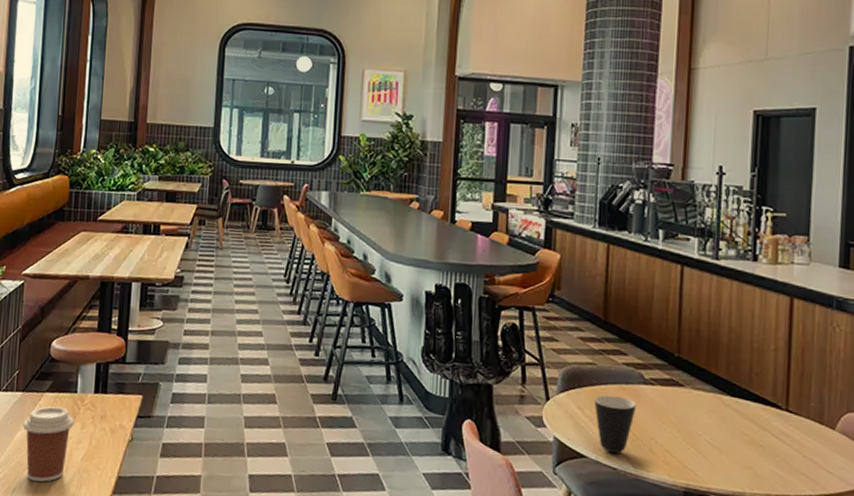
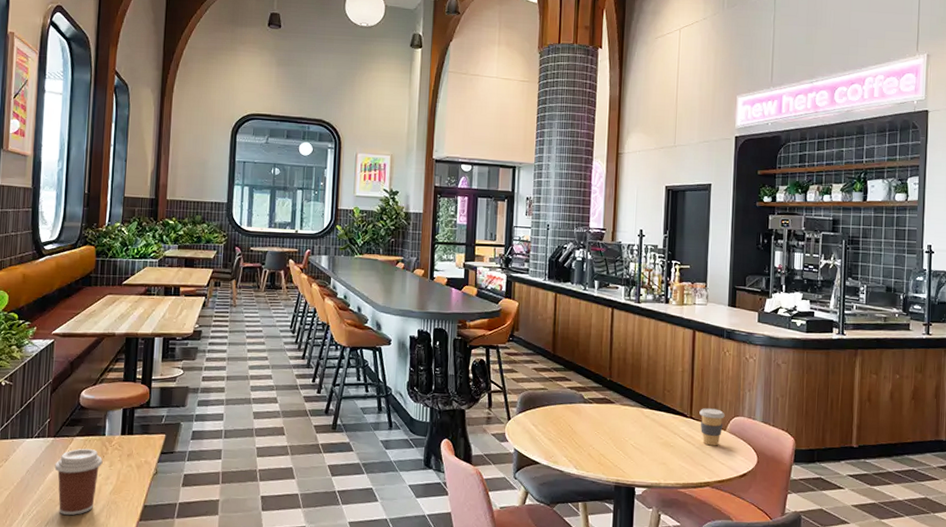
mug: present [594,394,636,453] -> none [545,413,578,459]
coffee cup: none [798,399,834,449] -> present [699,408,725,446]

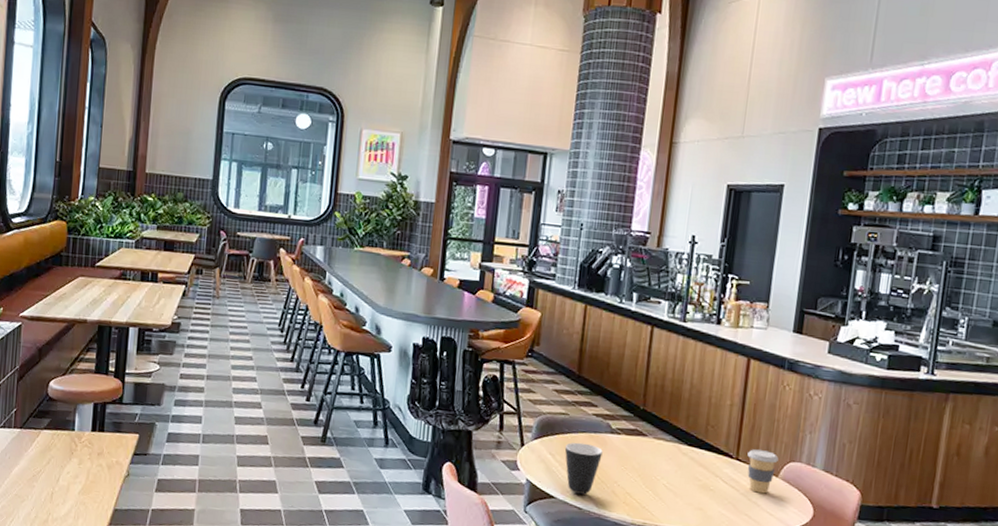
coffee cup: present [54,448,103,516] -> none [20,443,72,514]
mug: none [545,413,578,459] -> present [564,442,603,495]

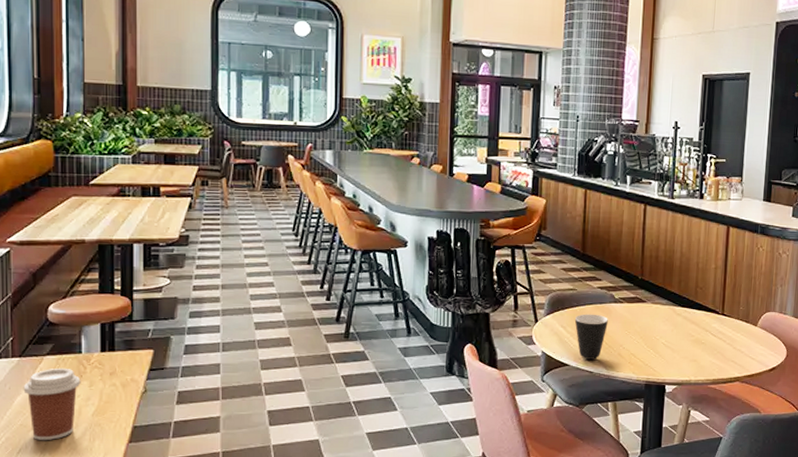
coffee cup: none [20,443,72,514] -> present [23,368,81,441]
coffee cup: present [747,449,779,494] -> none [731,304,757,342]

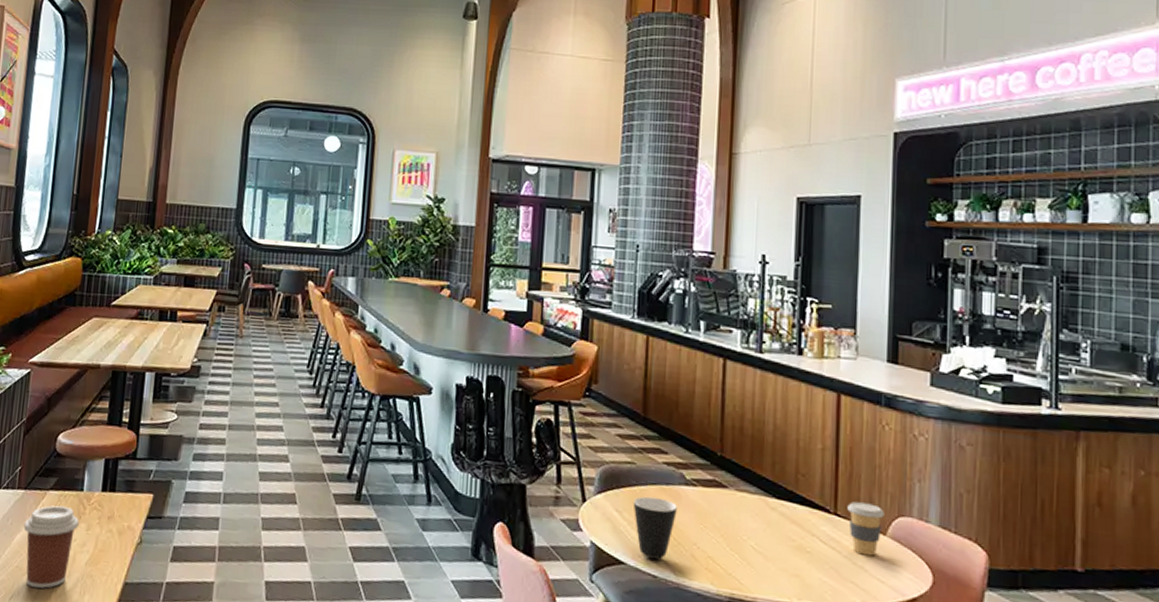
coffee cup: none [731,304,757,342] -> present [847,501,884,556]

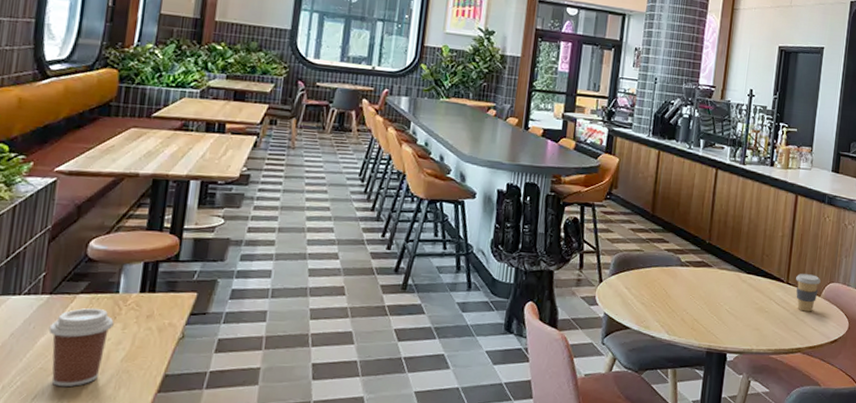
mug: present [633,496,677,560] -> none [639,276,673,324]

